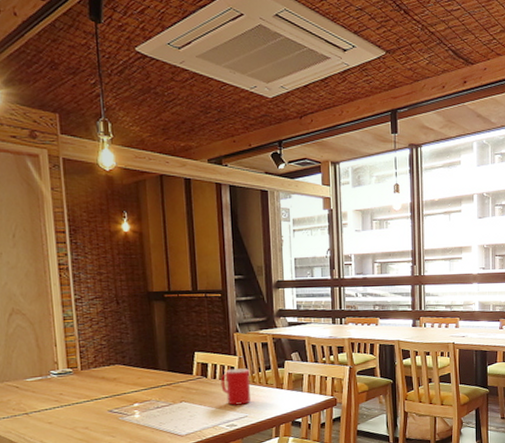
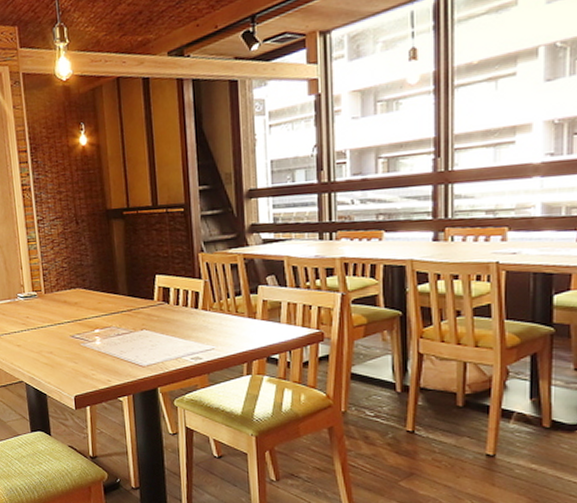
cup: present [220,368,251,406] -> none [184,294,219,336]

